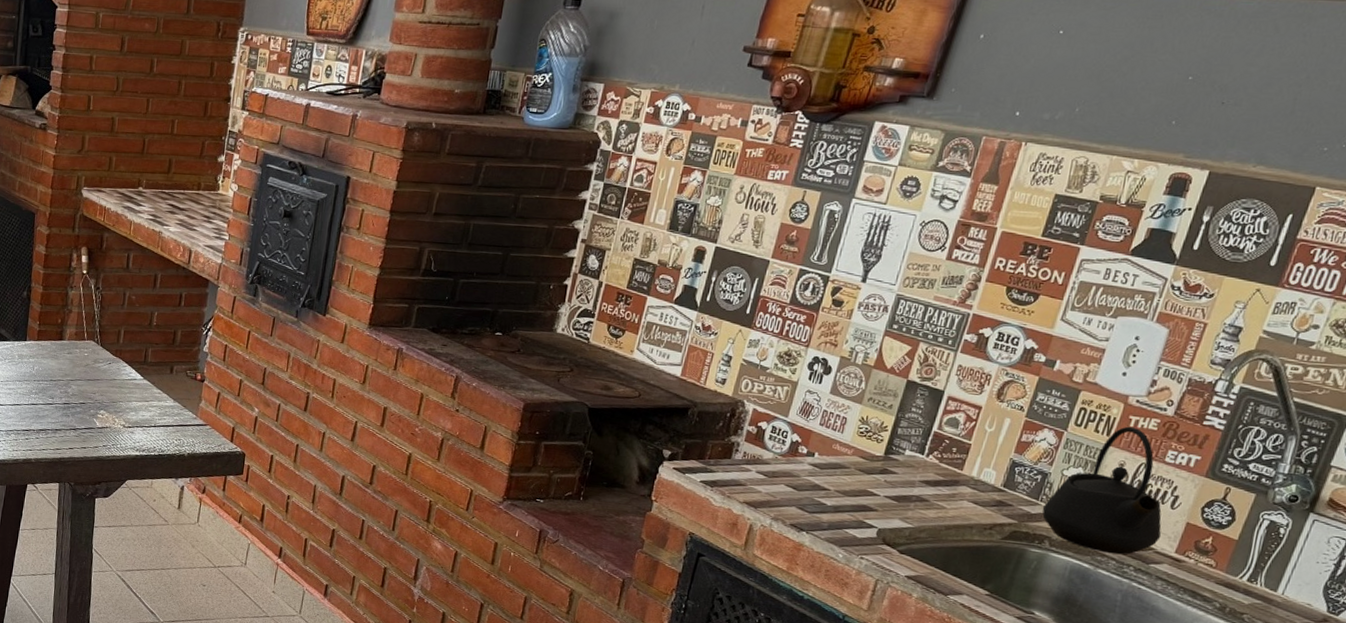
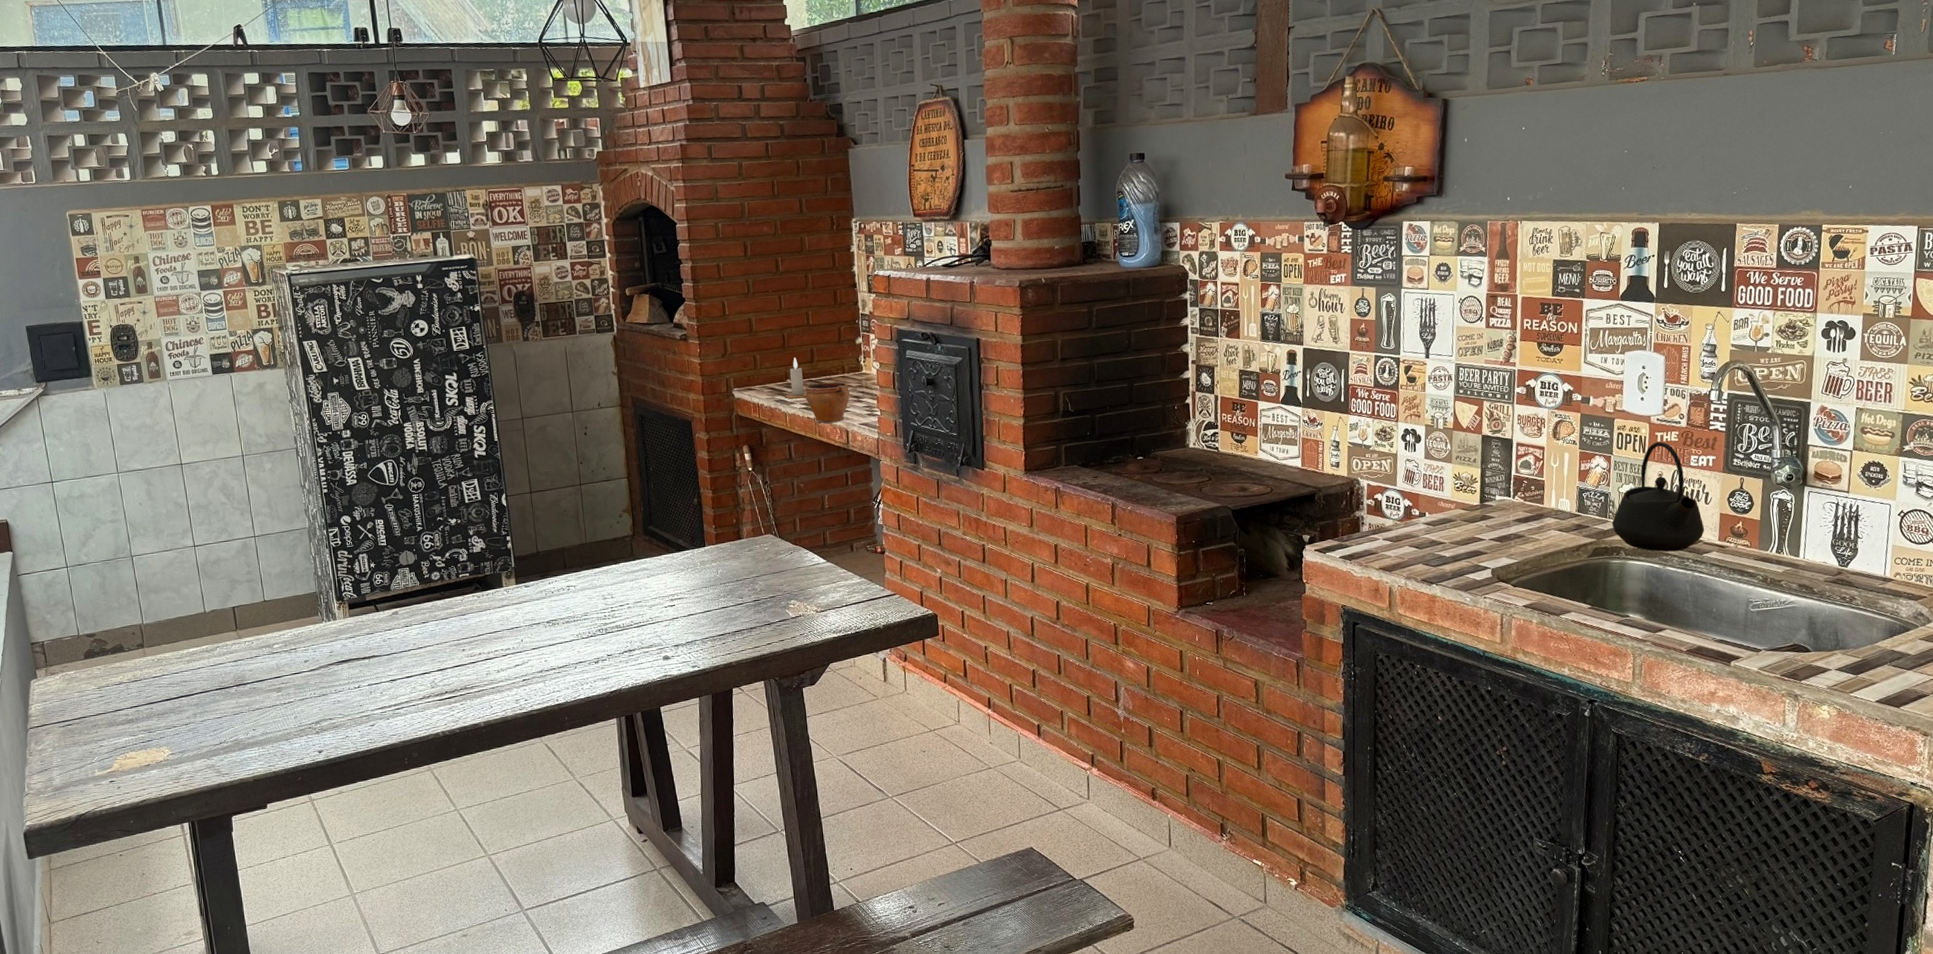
candle: none [134,165,157,209] -> present [785,357,807,399]
ceramic pot: none [154,194,202,239] -> present [805,382,850,423]

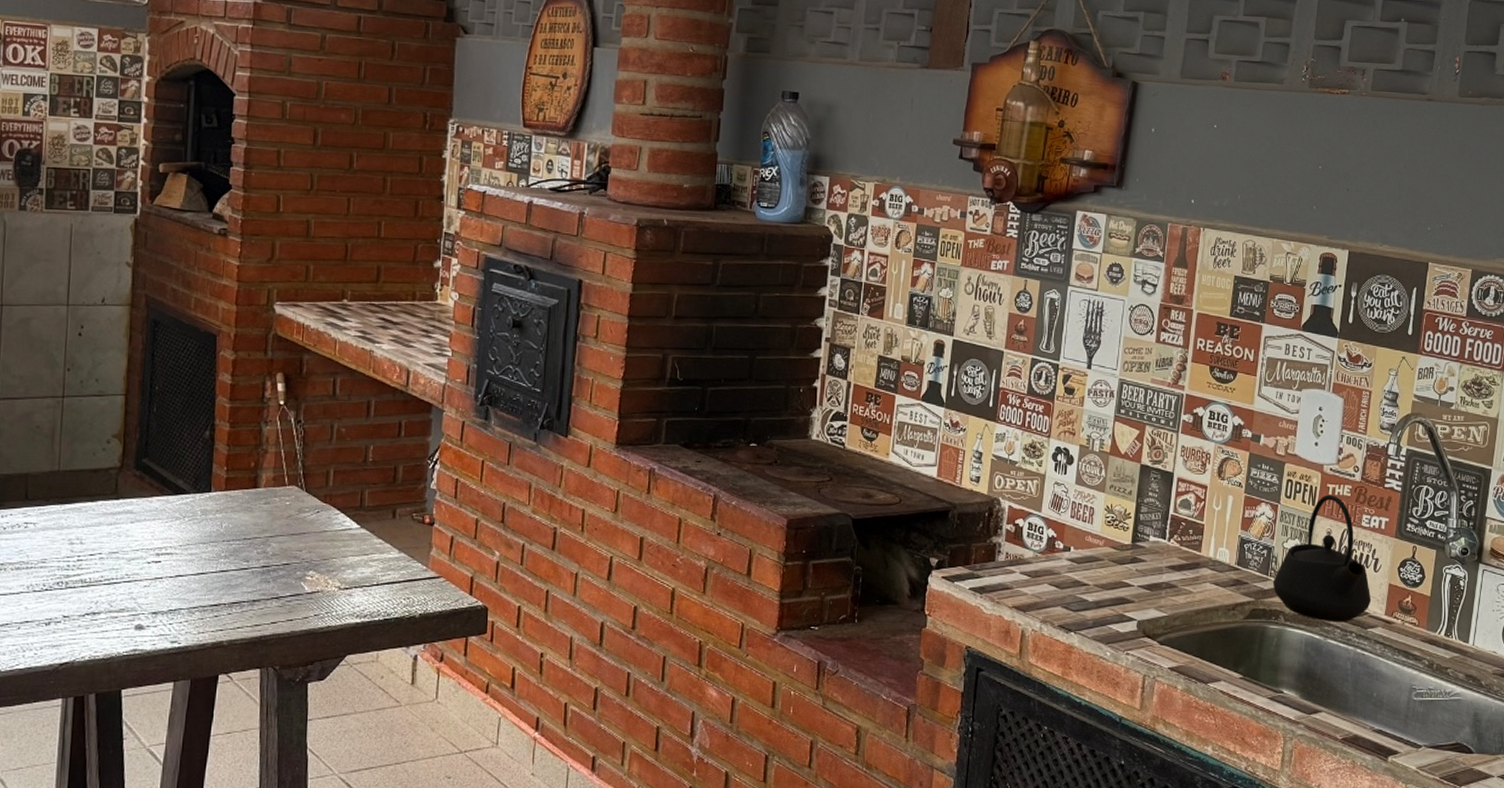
candle: present [785,357,807,399] -> none [338,274,366,324]
ceramic pot: present [805,382,850,423] -> none [363,306,418,358]

